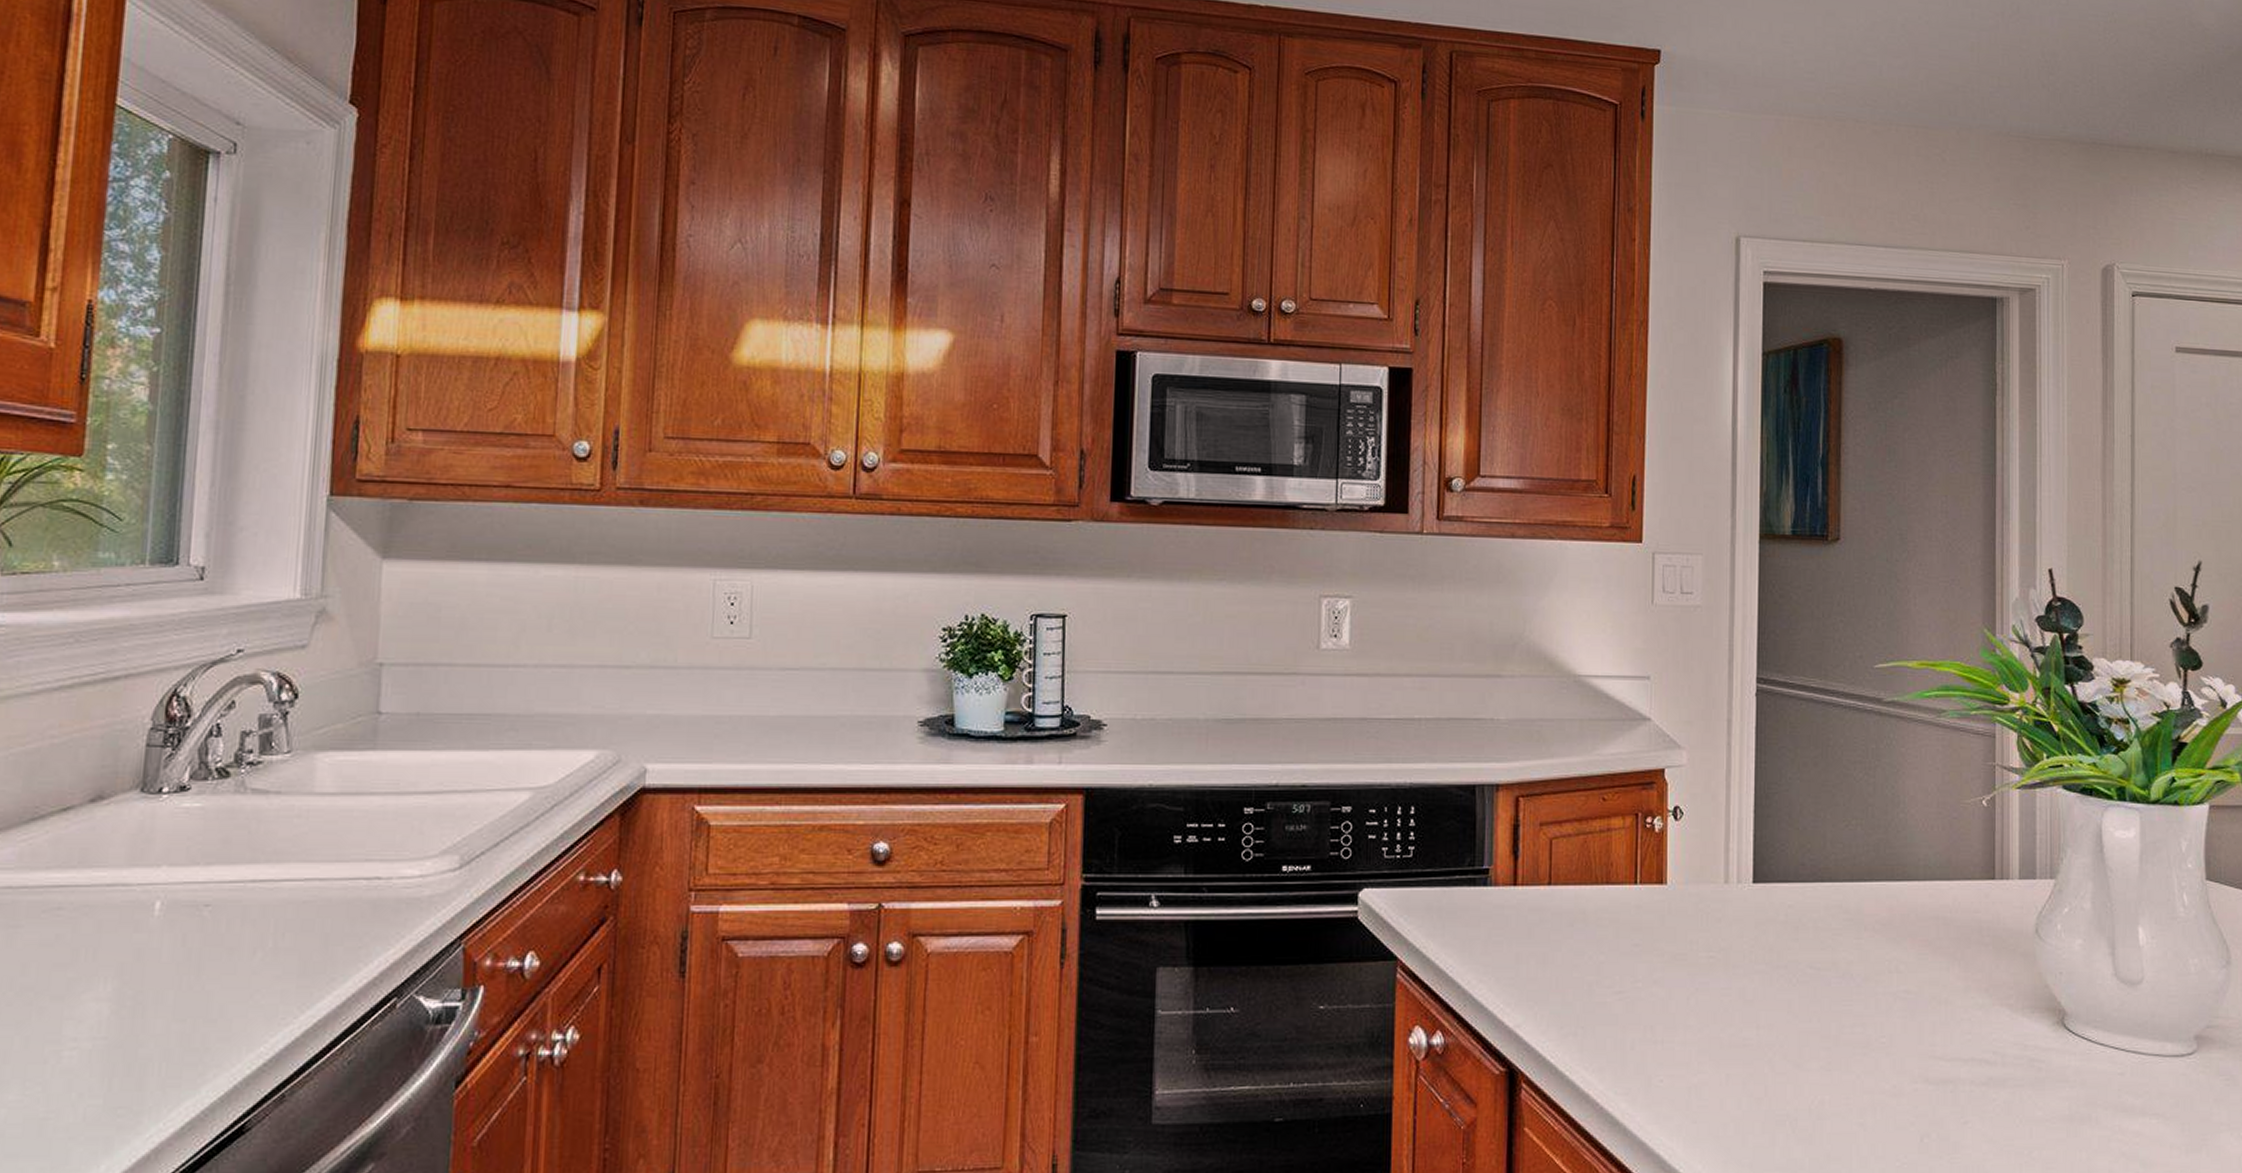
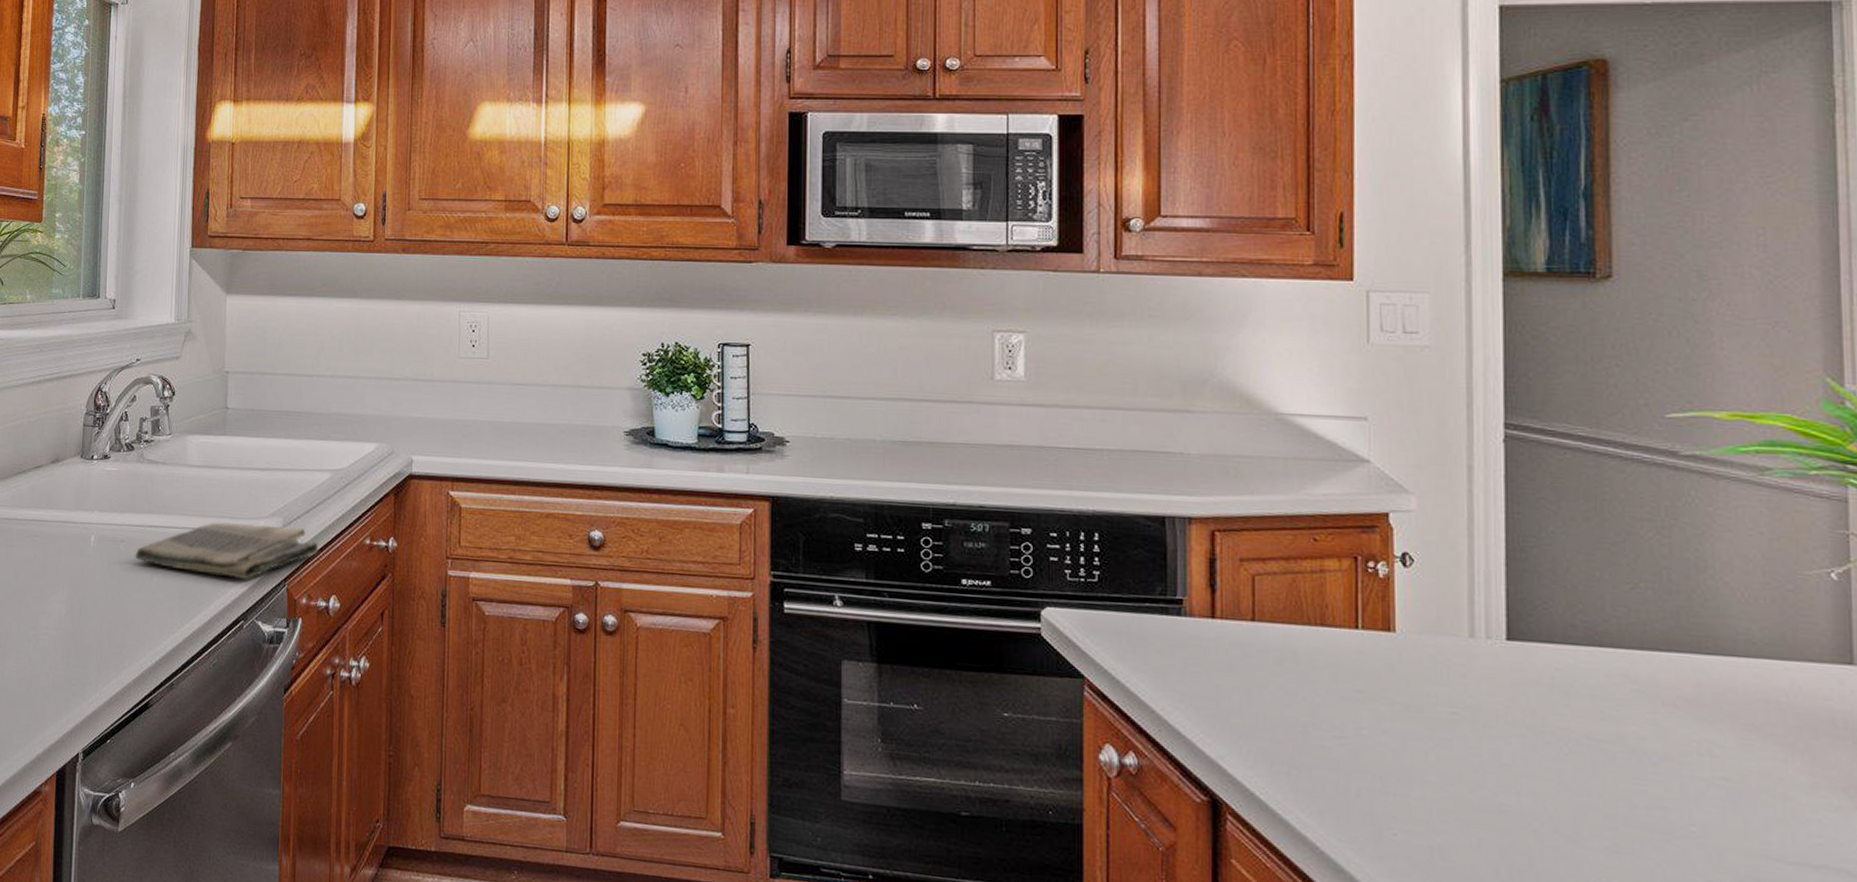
dish towel: none [227,866,511,943] -> present [135,521,319,580]

